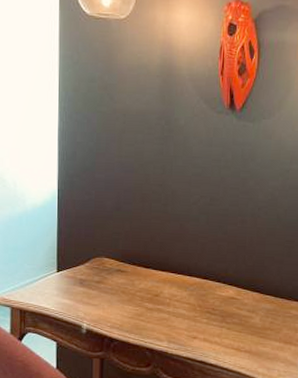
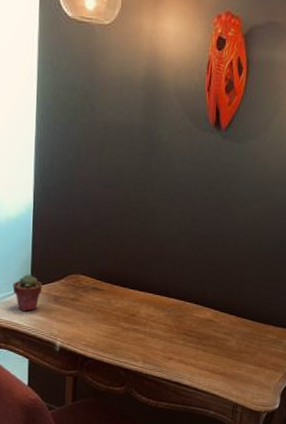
potted succulent: none [40,259,68,296] -> present [12,274,42,312]

